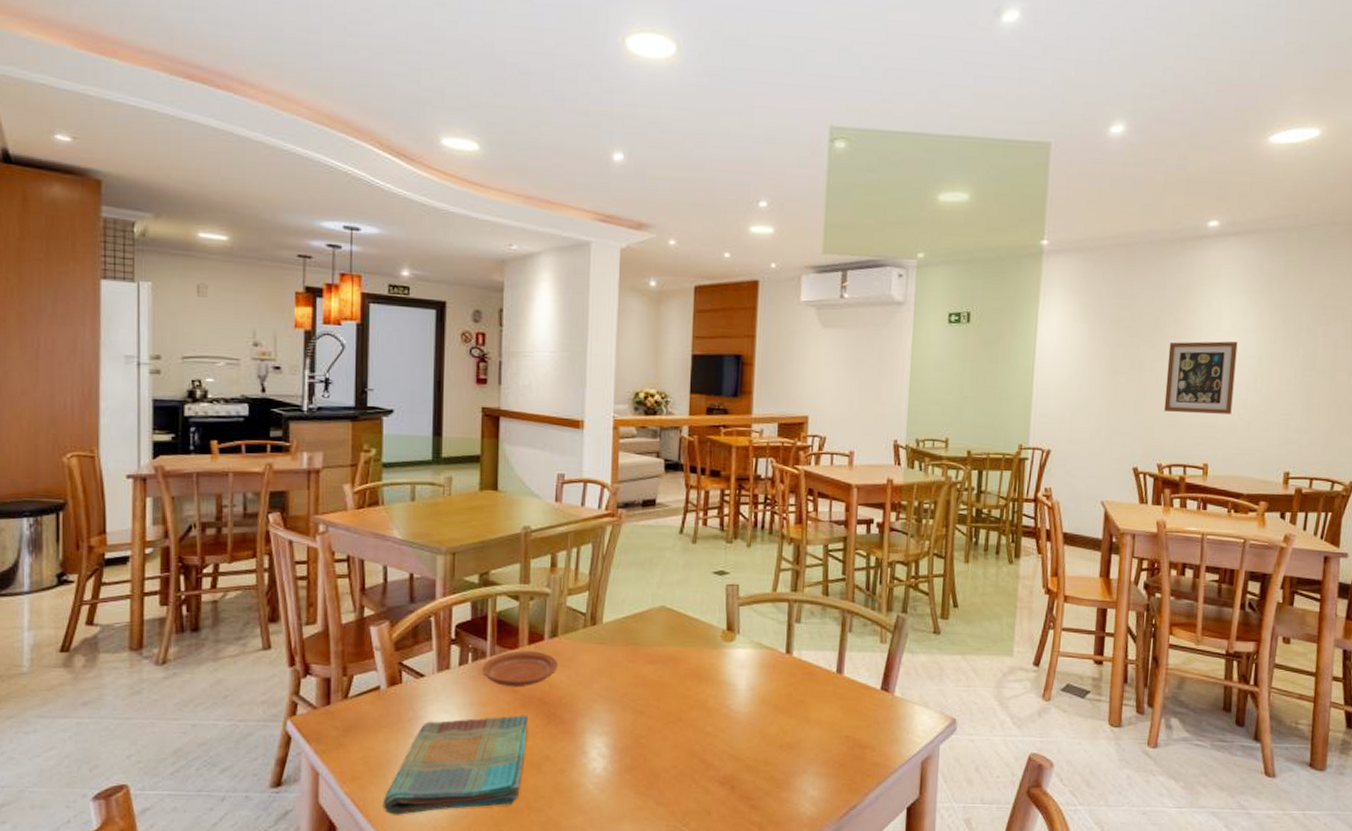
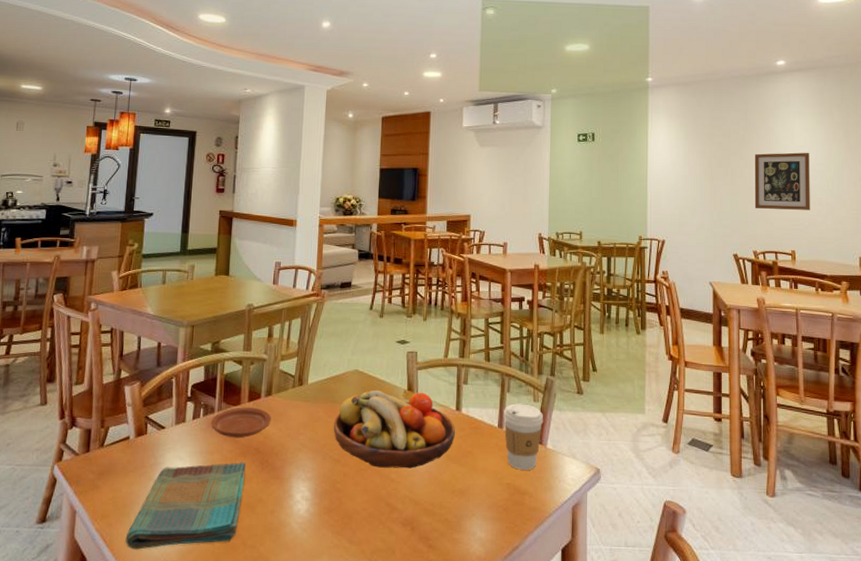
fruit bowl: none [635,629,784,721] -> present [333,389,455,469]
coffee cup: none [843,645,892,721] -> present [504,403,544,470]

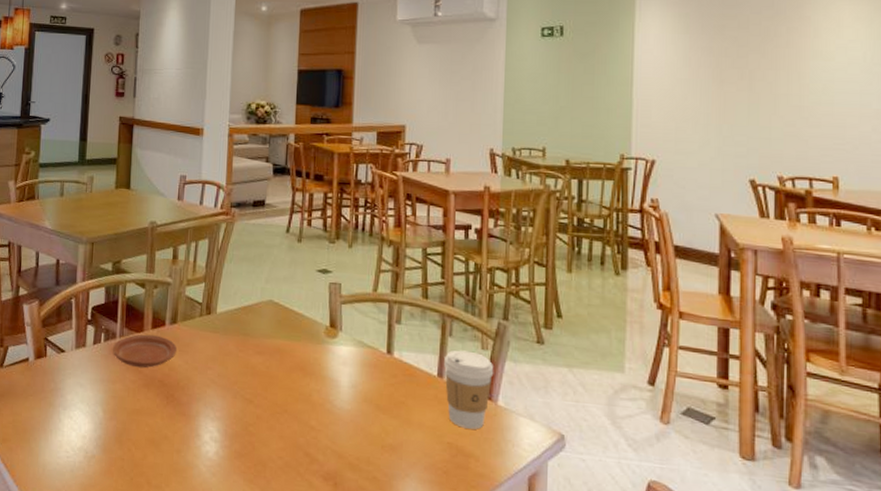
dish towel: present [125,462,246,550] -> none [26,393,150,479]
fruit bowl: present [333,389,455,469] -> none [245,323,386,417]
wall art: present [754,152,810,210] -> none [781,48,864,125]

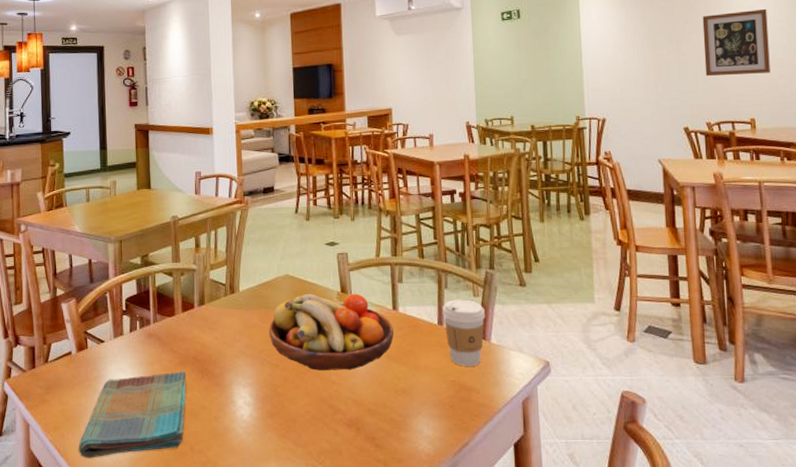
dish towel: none [26,393,150,479] -> present [78,371,186,458]
plate: present [112,334,177,369] -> none [147,317,206,348]
fruit bowl: none [245,323,386,417] -> present [268,293,394,371]
wall art: none [781,48,864,125] -> present [702,8,770,76]

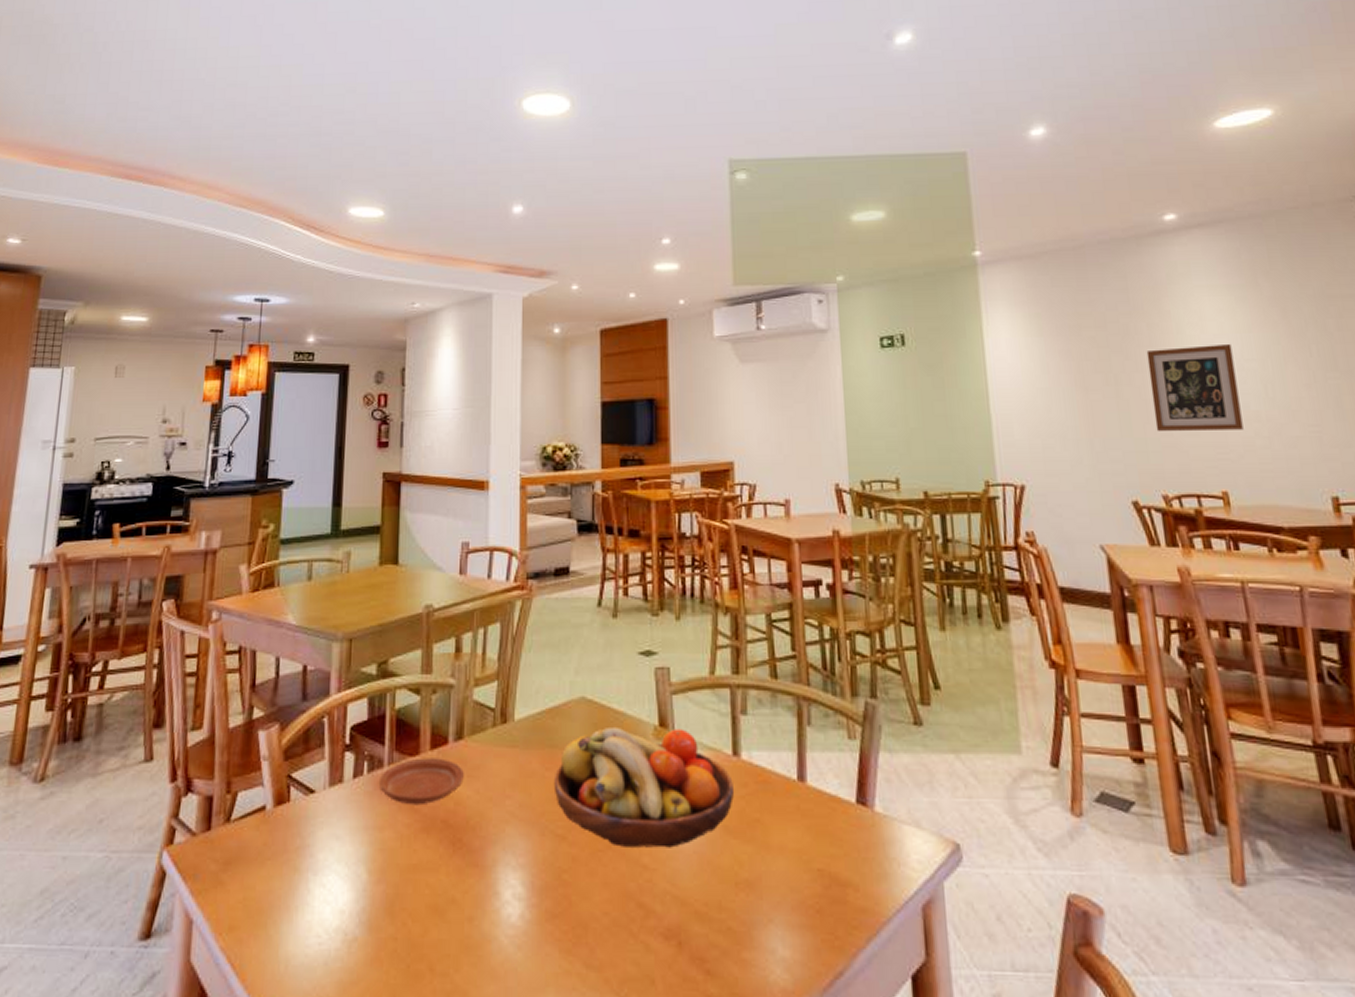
dish towel: present [78,371,186,458] -> none [261,842,430,980]
plate: none [147,317,206,348] -> present [378,758,464,806]
coffee cup: present [443,299,486,366] -> none [804,742,867,847]

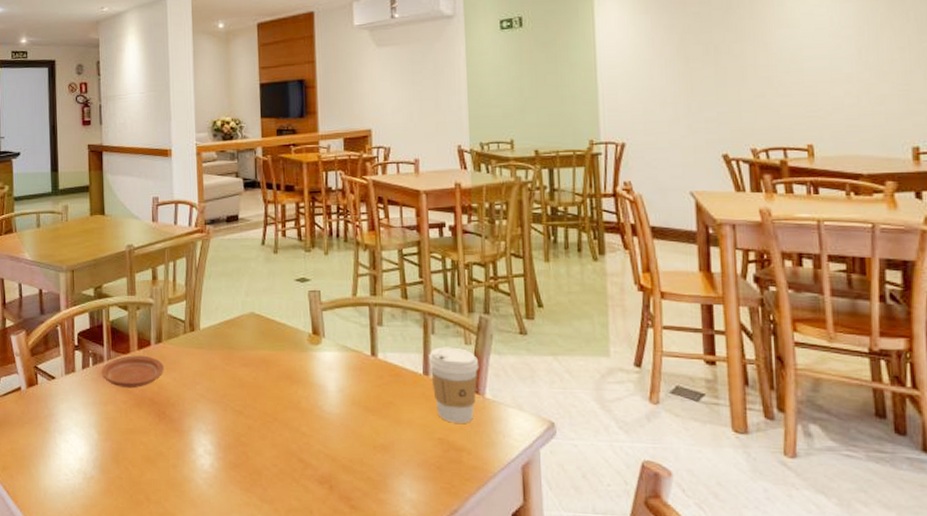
fruit bowl: present [553,726,734,848] -> none [232,334,372,421]
coffee cup: none [804,742,867,847] -> present [429,347,479,423]
wall art: present [1146,343,1244,431] -> none [747,13,834,93]

